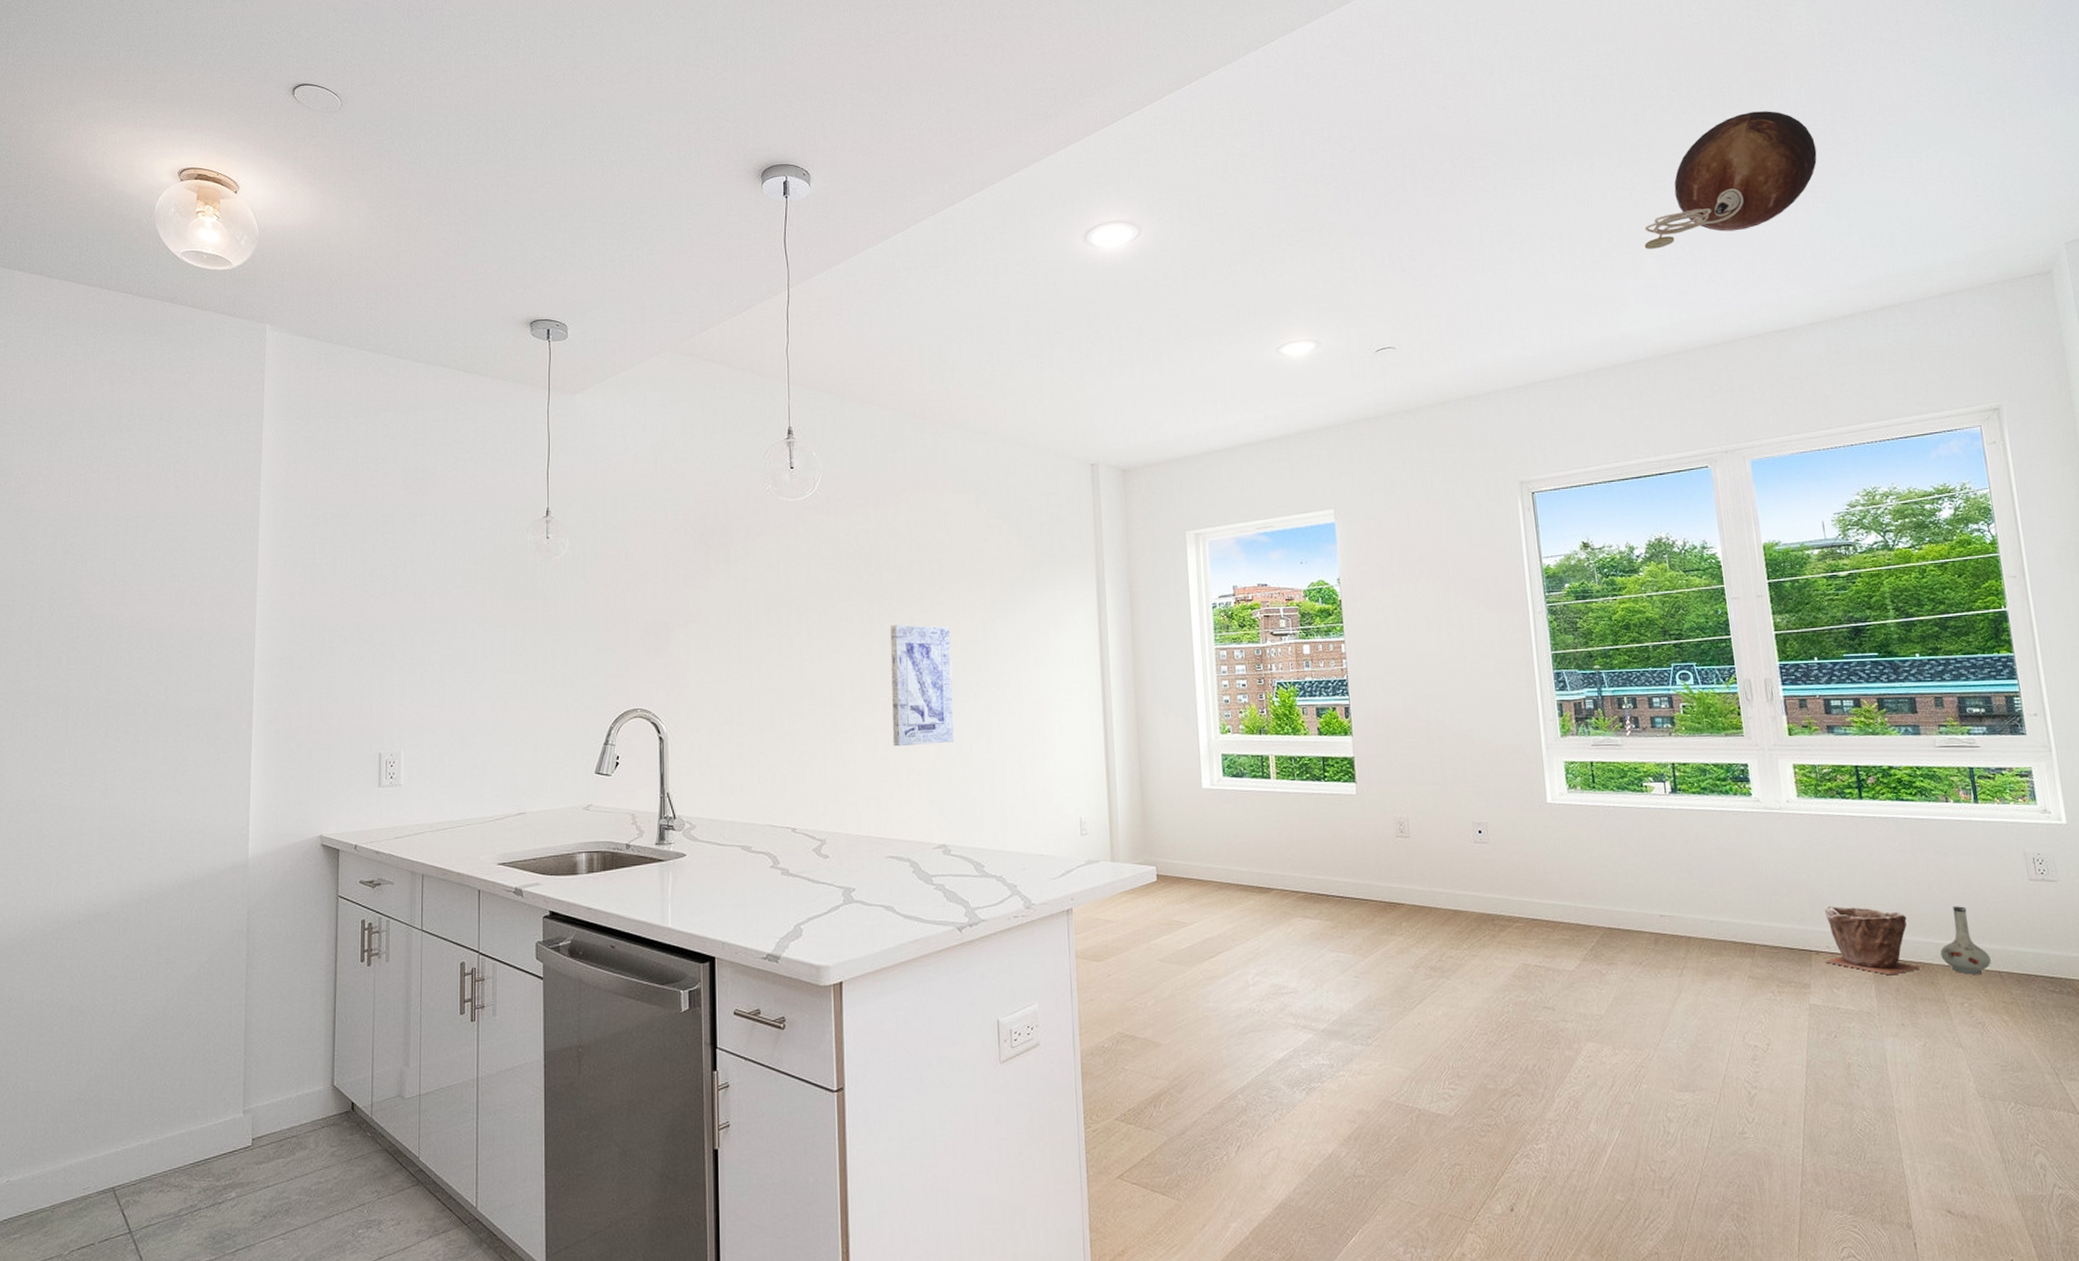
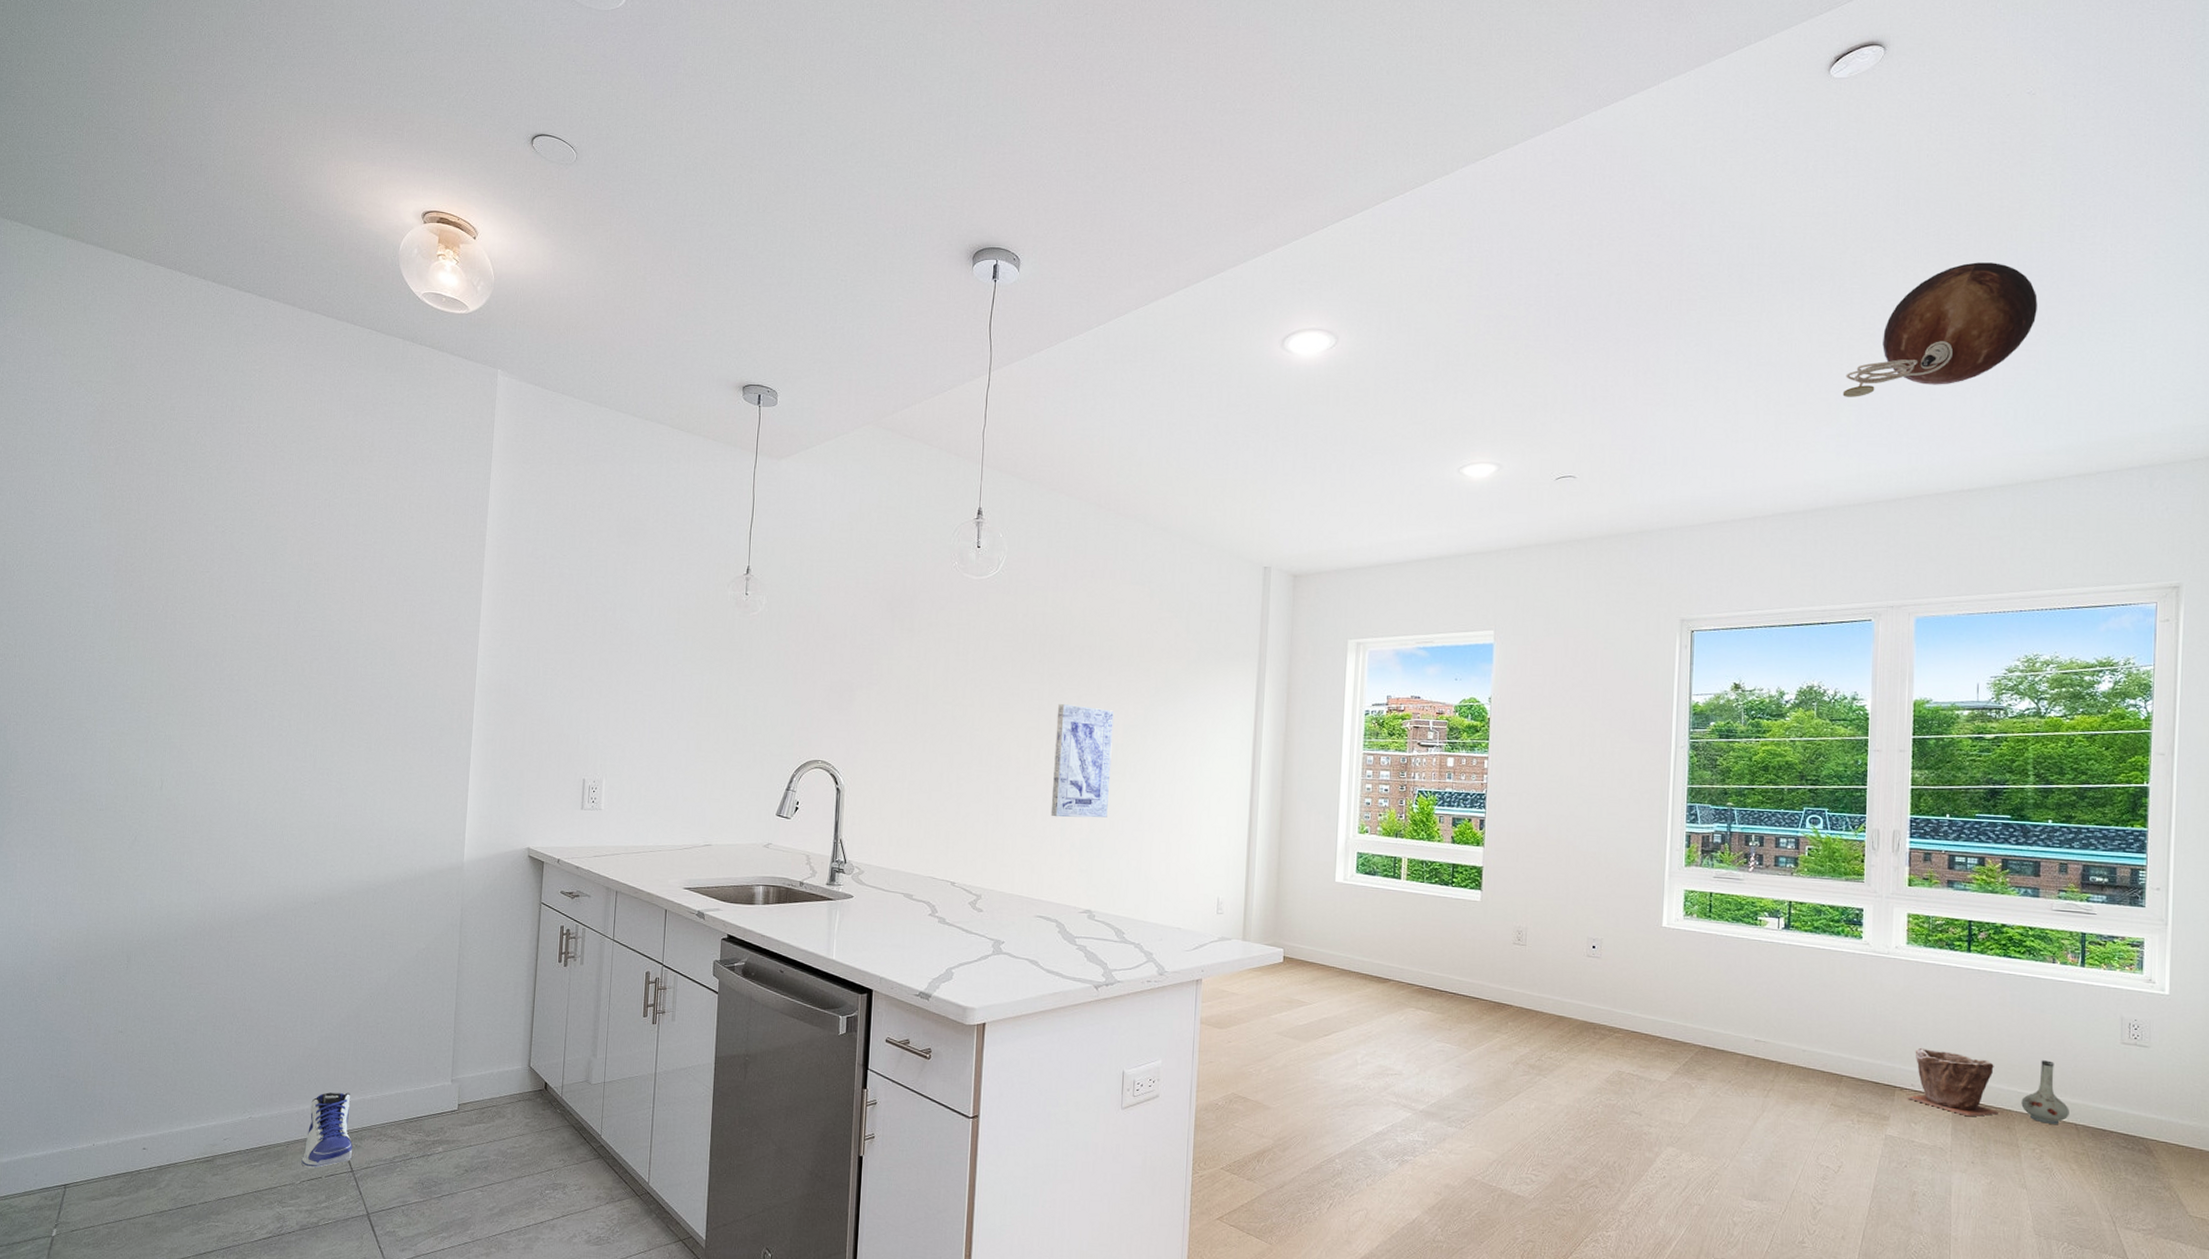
sneaker: none [69,1139,130,1234] -> present [301,1092,352,1168]

